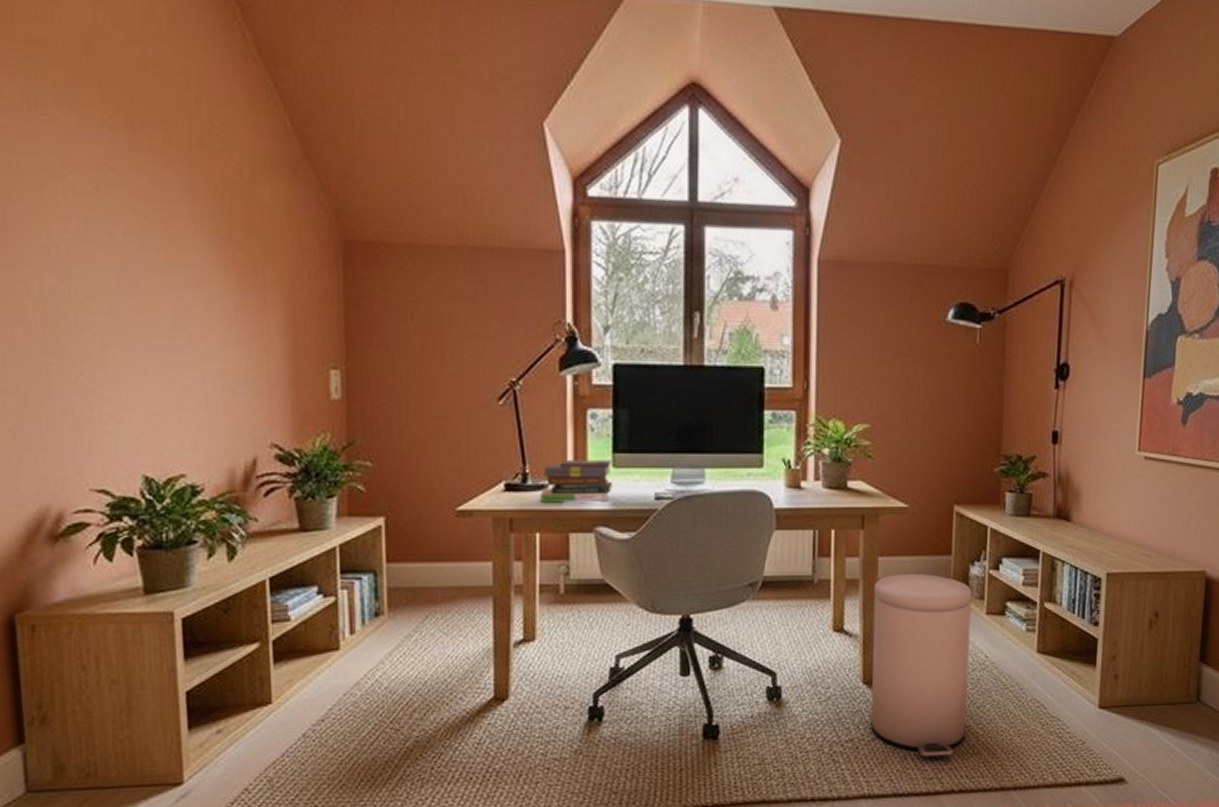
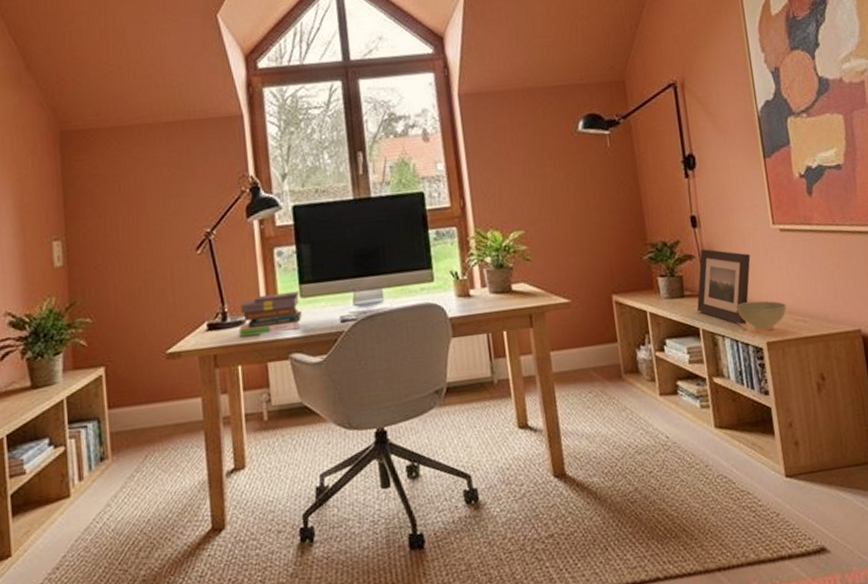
pedal bin: present [871,573,972,758] -> none [550,363,661,547]
picture frame: none [1042,467,1108,552] -> present [697,248,751,325]
bowl: none [1081,530,1136,562] -> present [735,301,787,332]

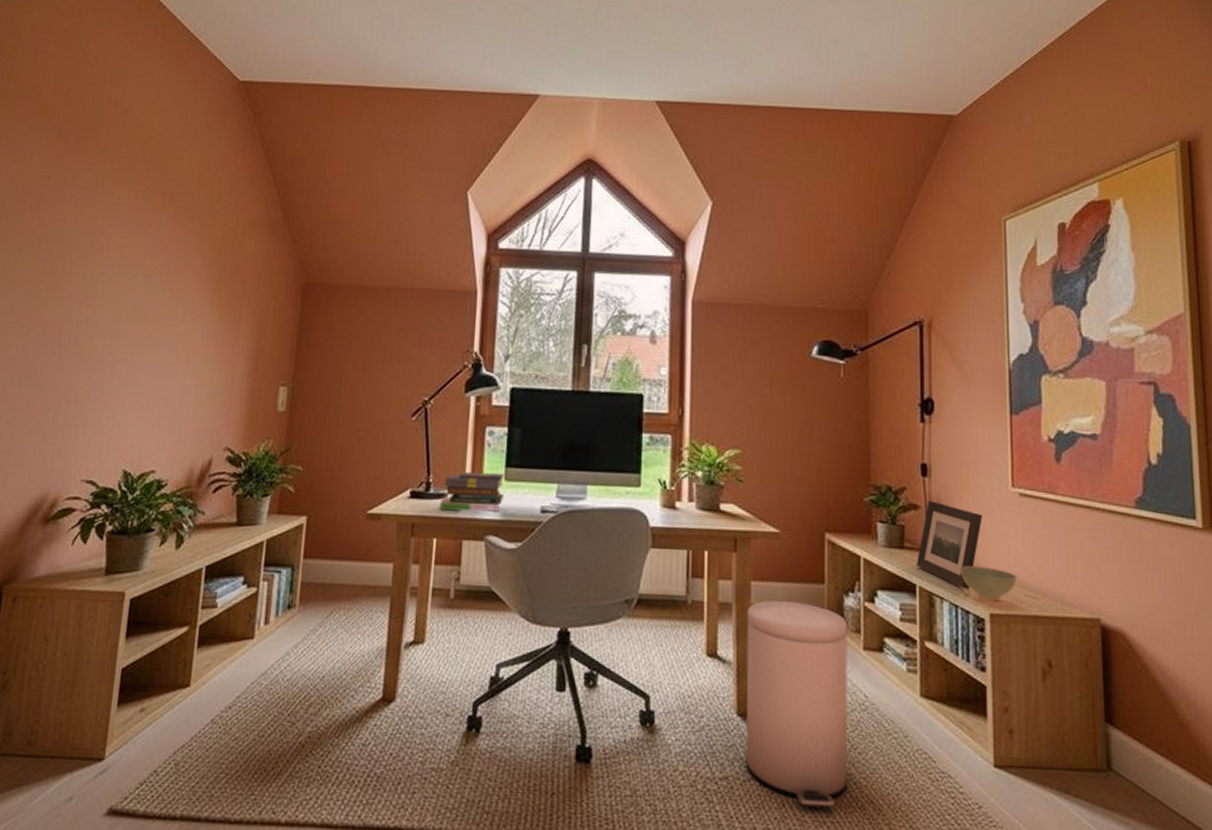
pedal bin: none [550,363,661,547] -> present [746,600,848,808]

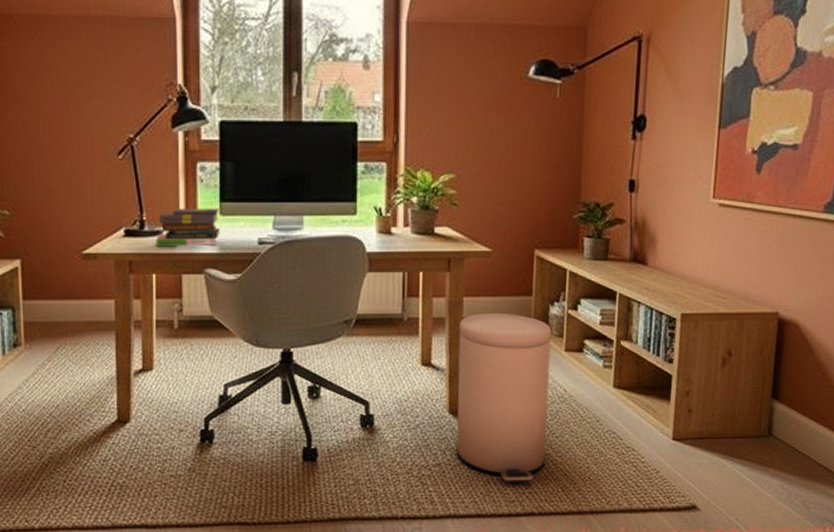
picture frame: present [917,499,983,590] -> none [618,214,683,294]
bowl: present [959,566,1018,602] -> none [657,273,710,303]

